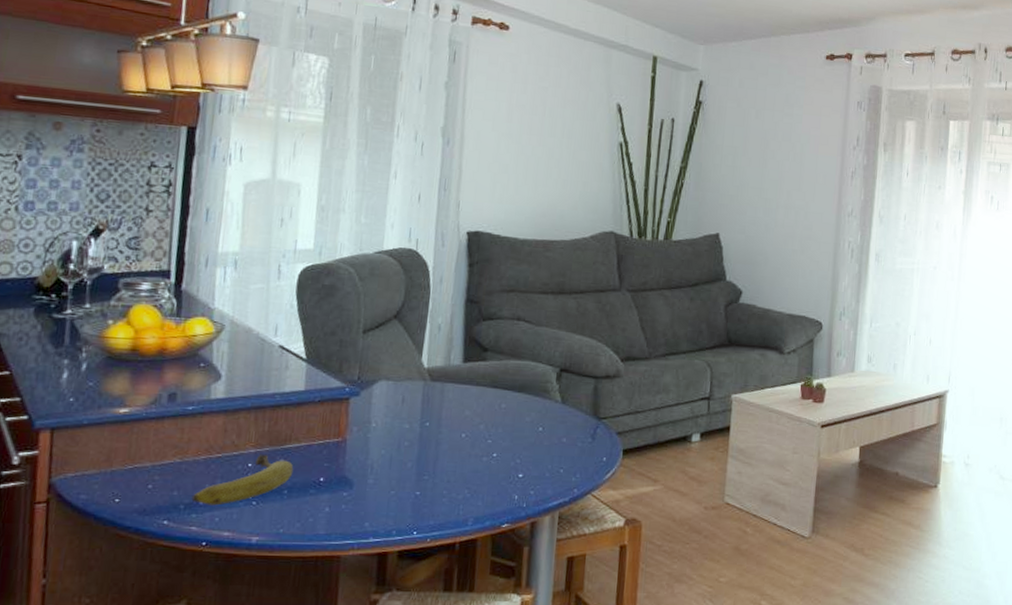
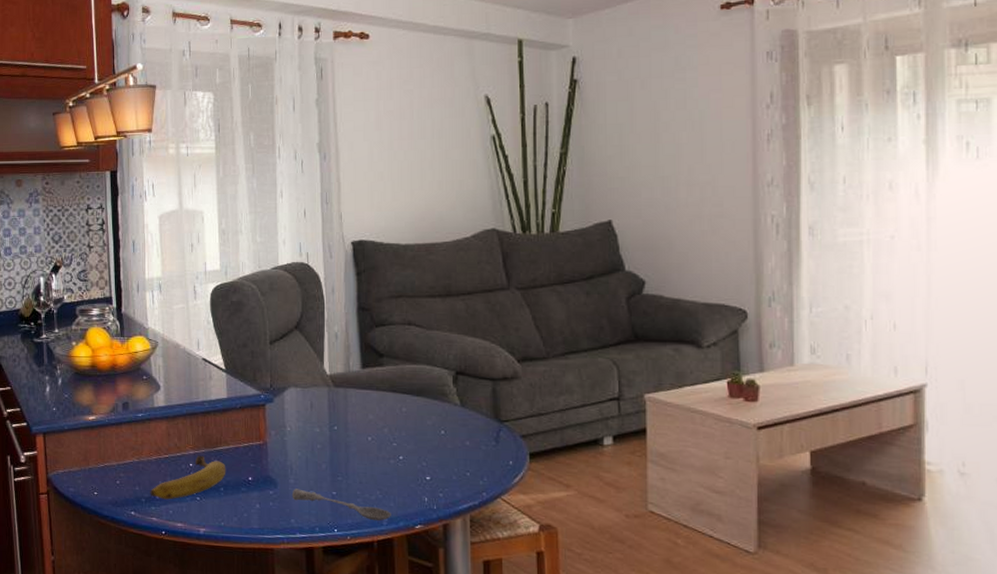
soupspoon: none [368,489,478,522] -> present [291,488,391,521]

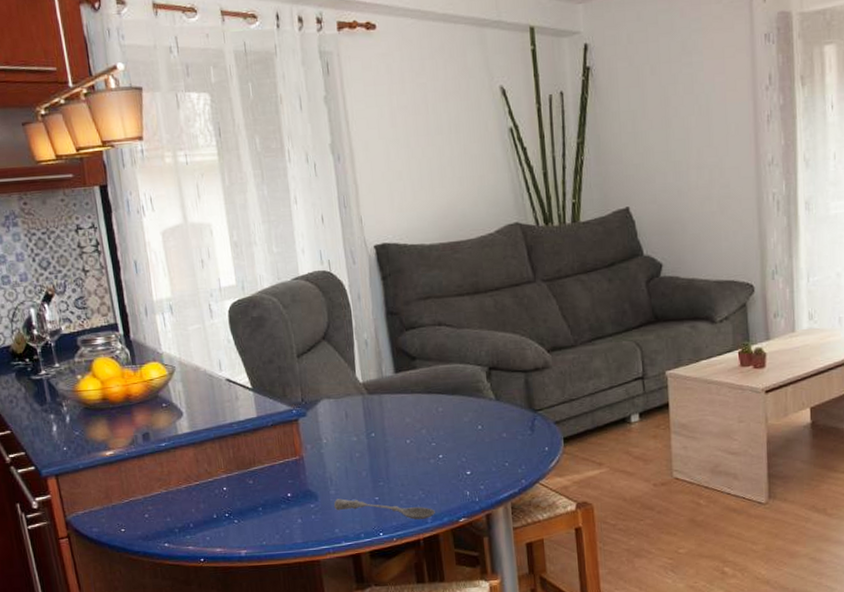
fruit: present [150,455,226,500] -> none [182,477,263,527]

